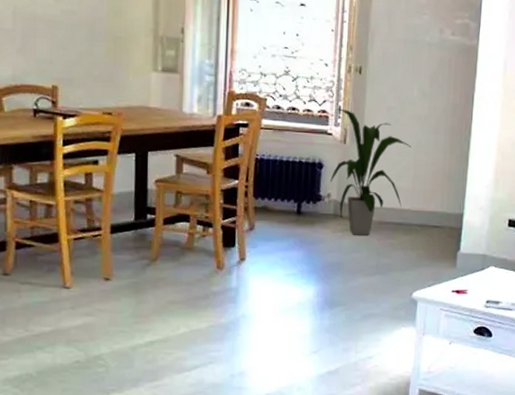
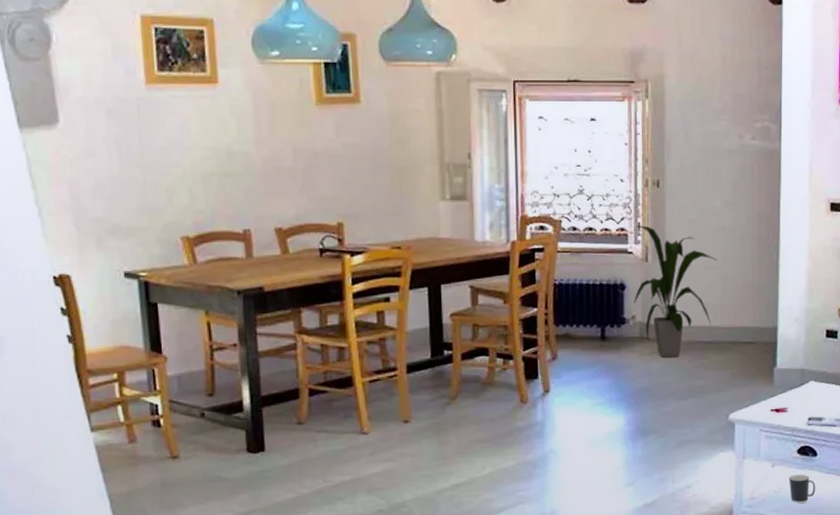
mug: none [463,352,489,380] -> present [788,474,816,504]

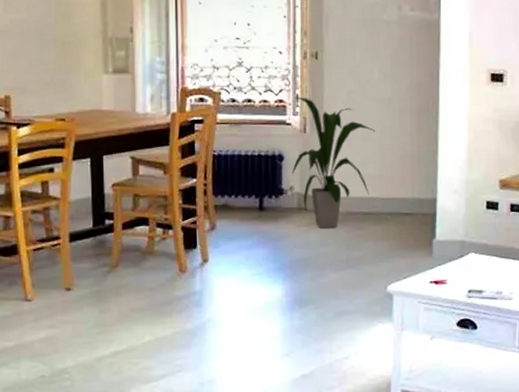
mug: present [788,474,816,504] -> none [448,347,476,378]

